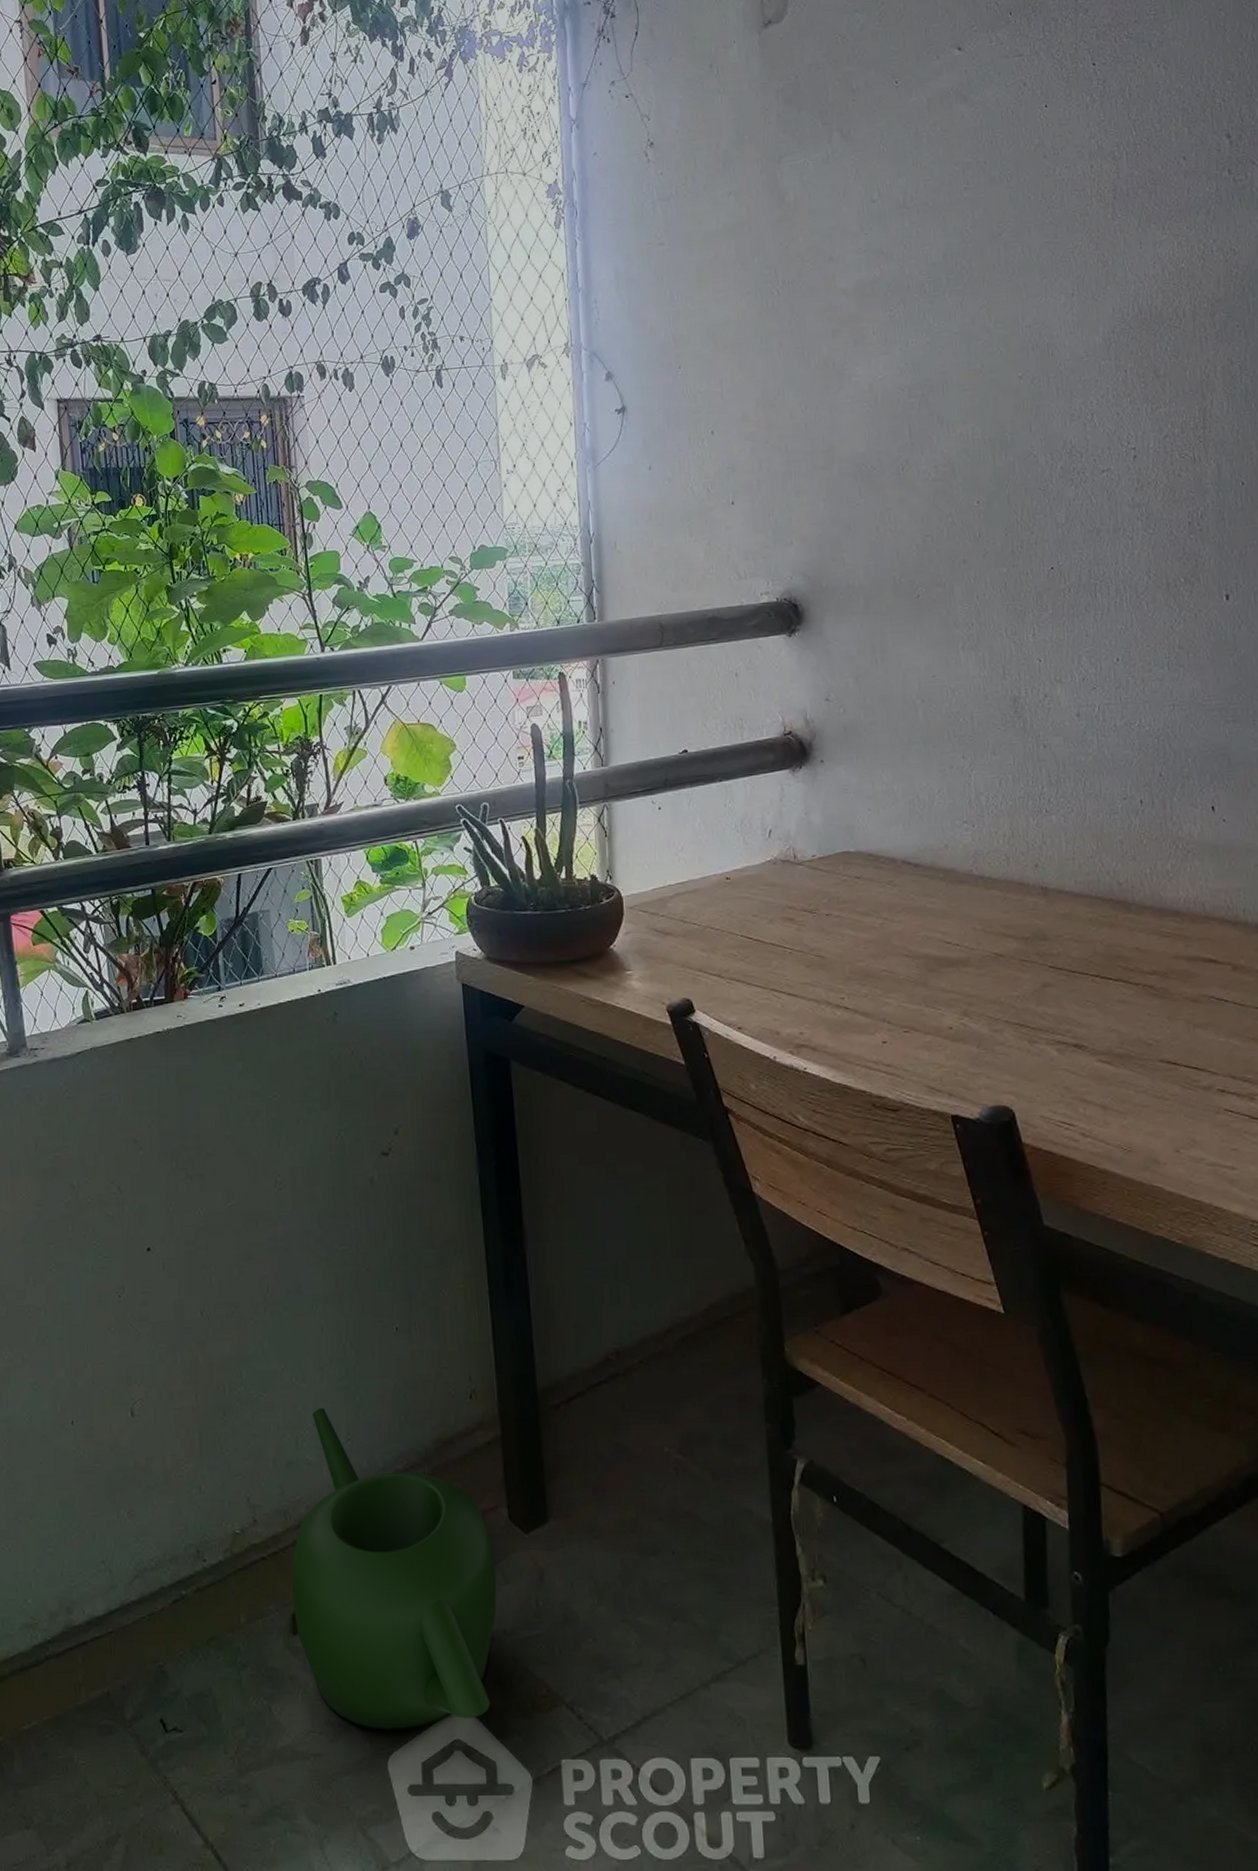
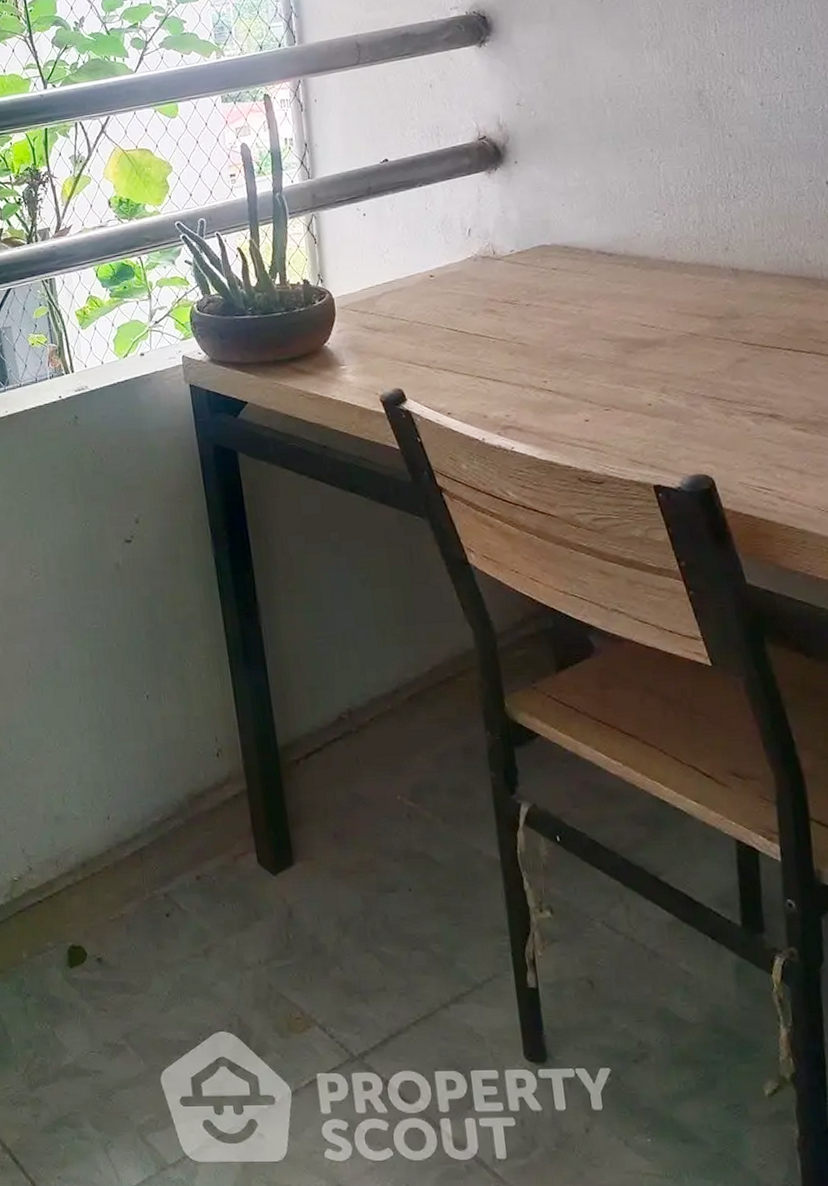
watering can: present [291,1407,497,1732] -> none [65,768,251,1051]

